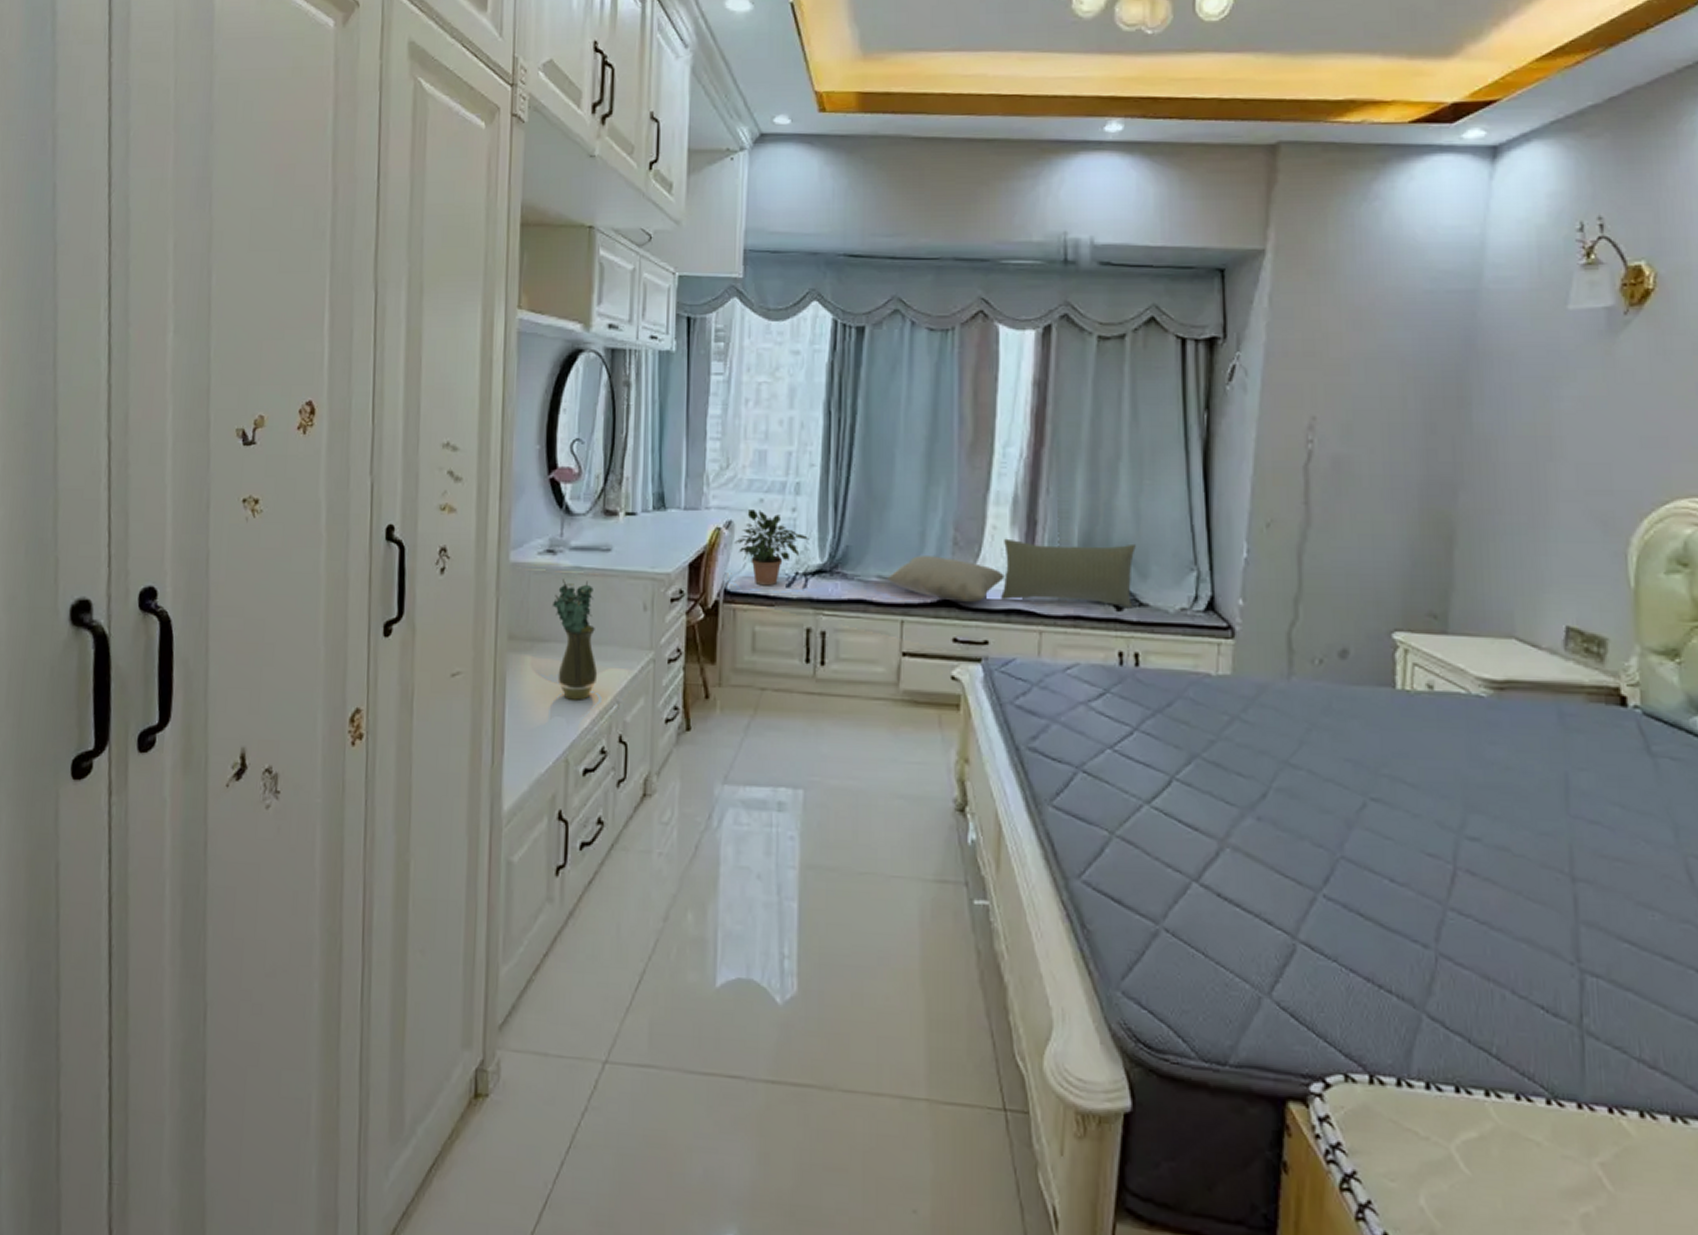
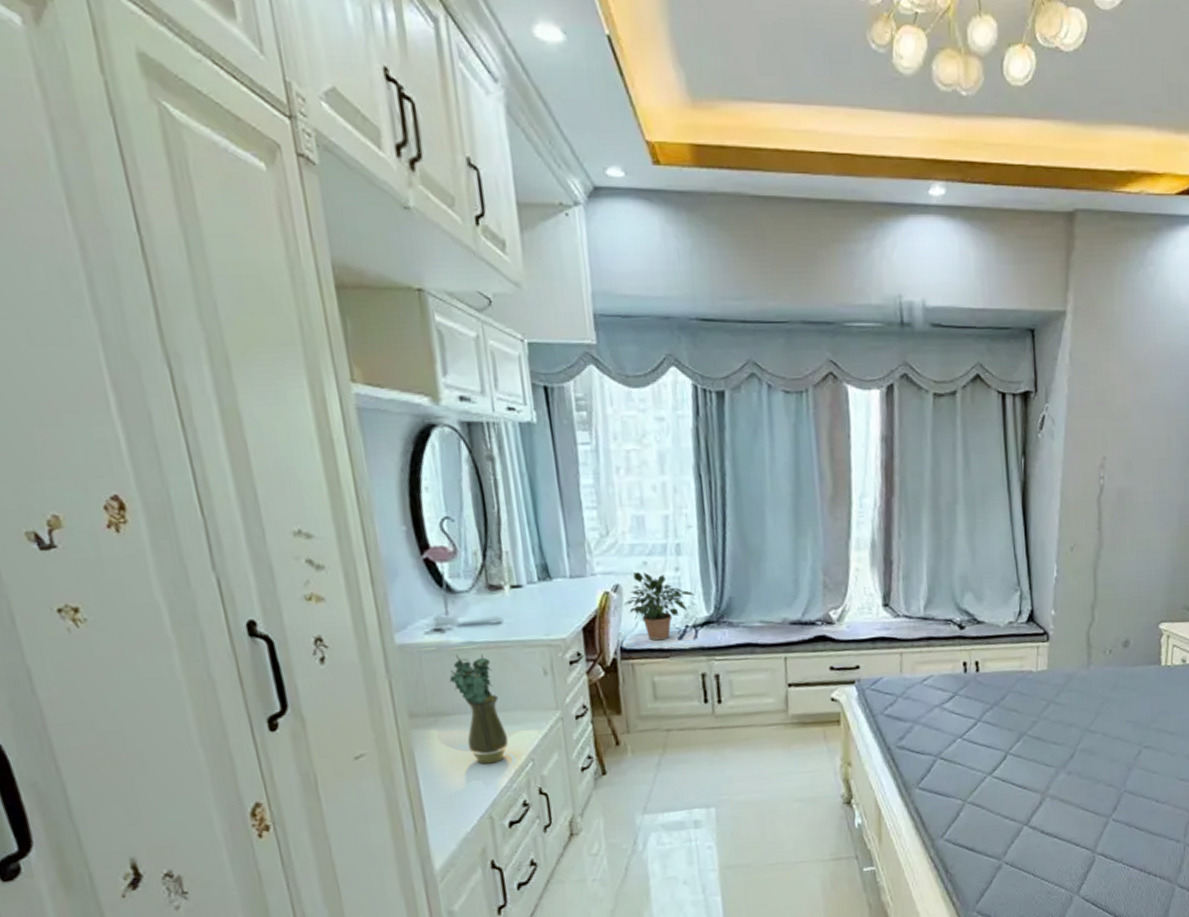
cushion: present [887,556,1004,602] -> none [769,599,869,636]
pillow: present [1001,538,1136,607] -> none [866,573,973,631]

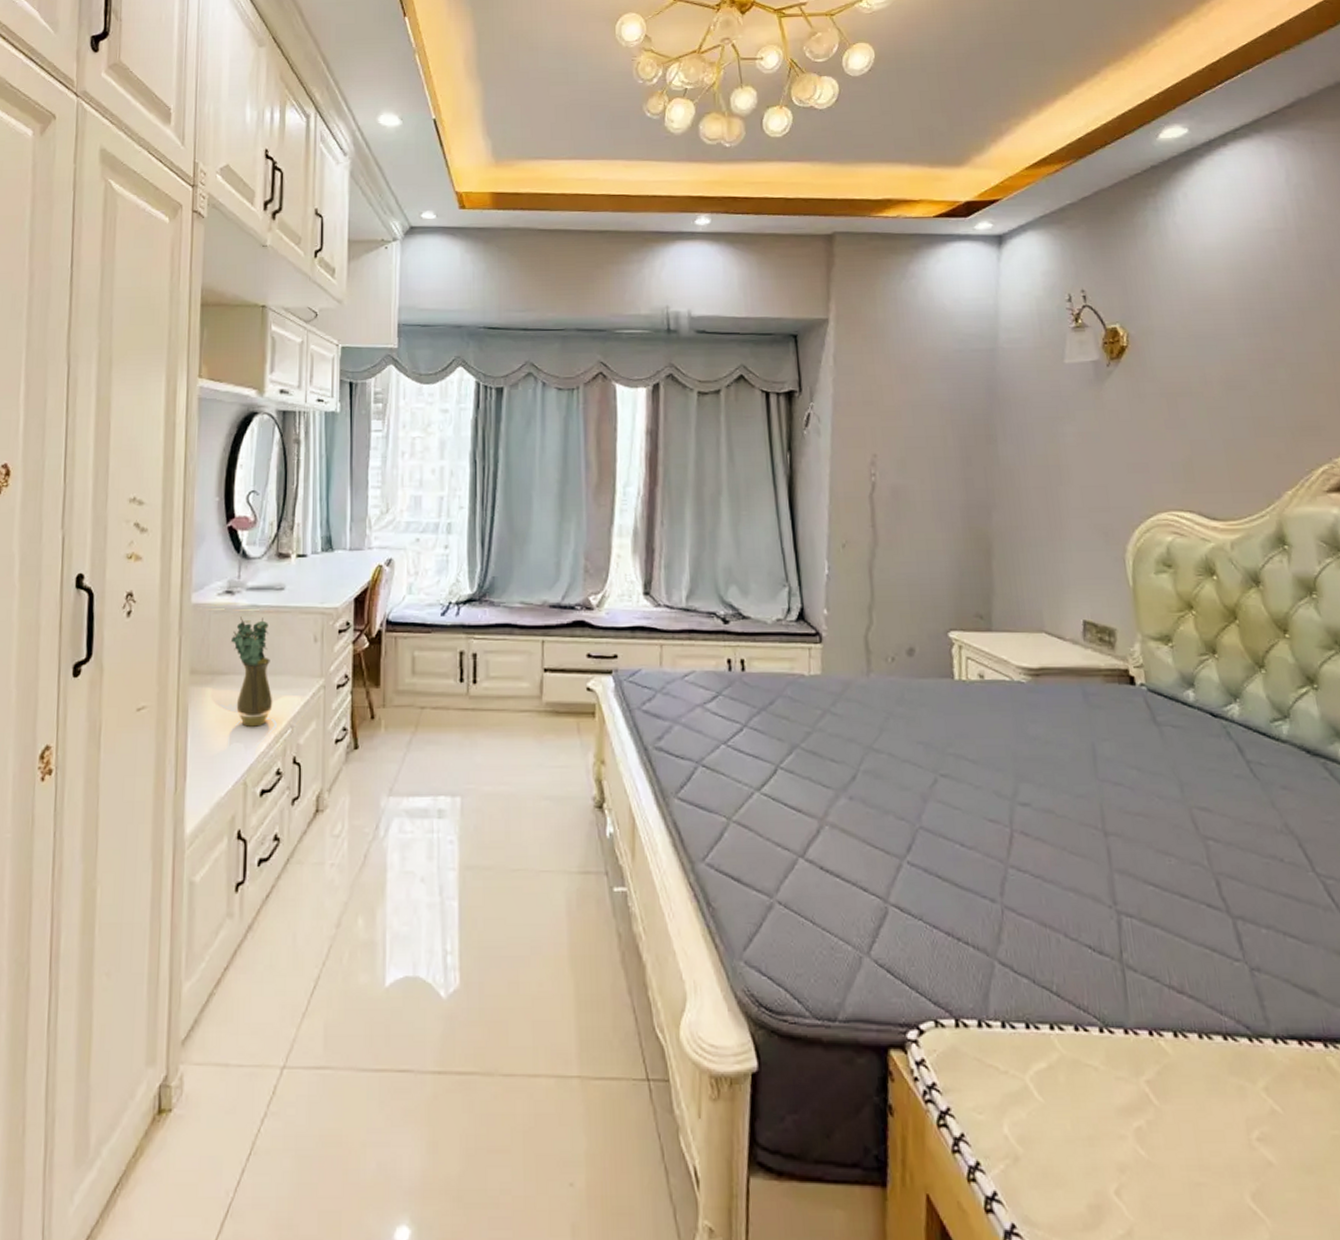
potted plant: present [624,572,695,641] -> none [394,548,460,615]

